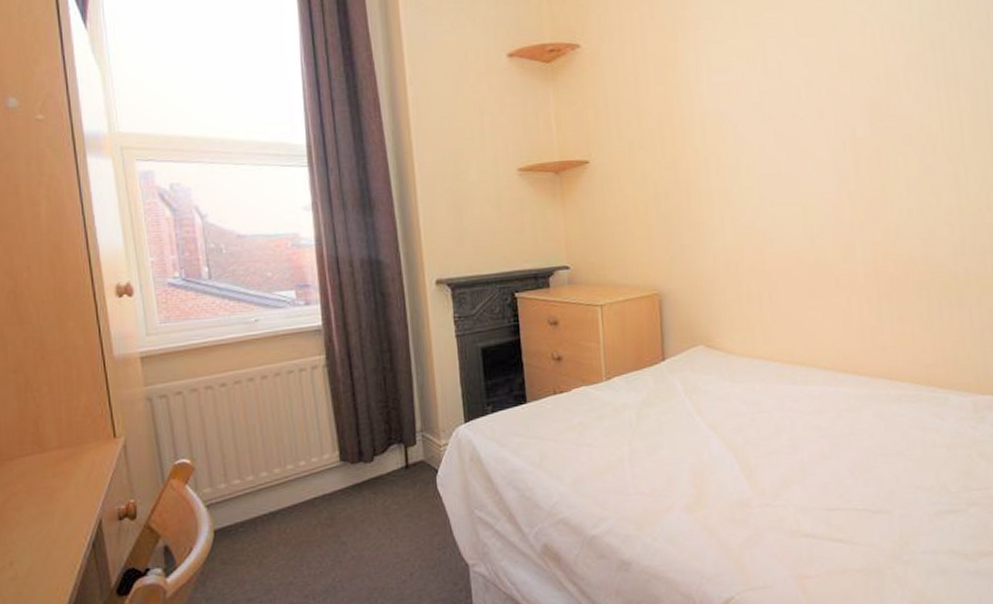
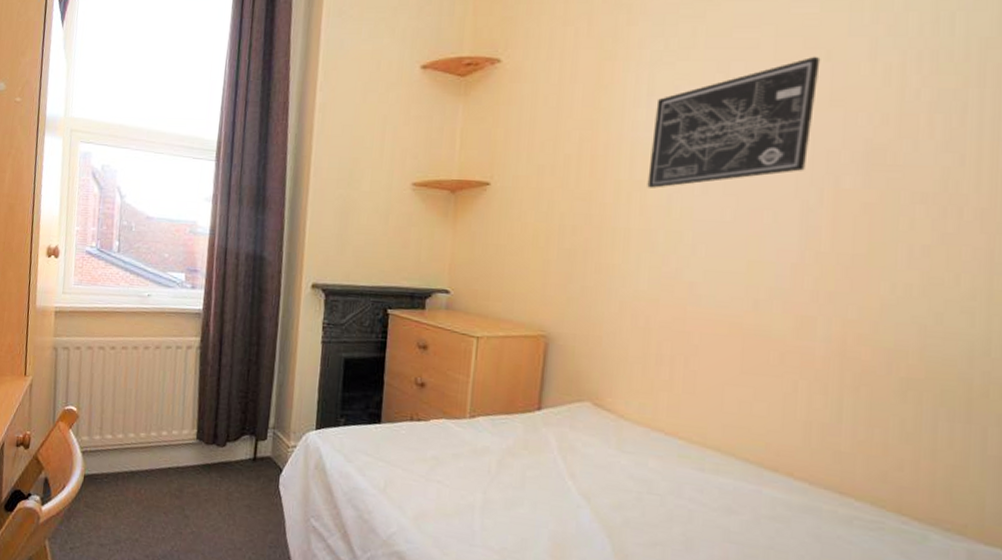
wall art: none [715,31,831,152] -> present [647,56,821,188]

